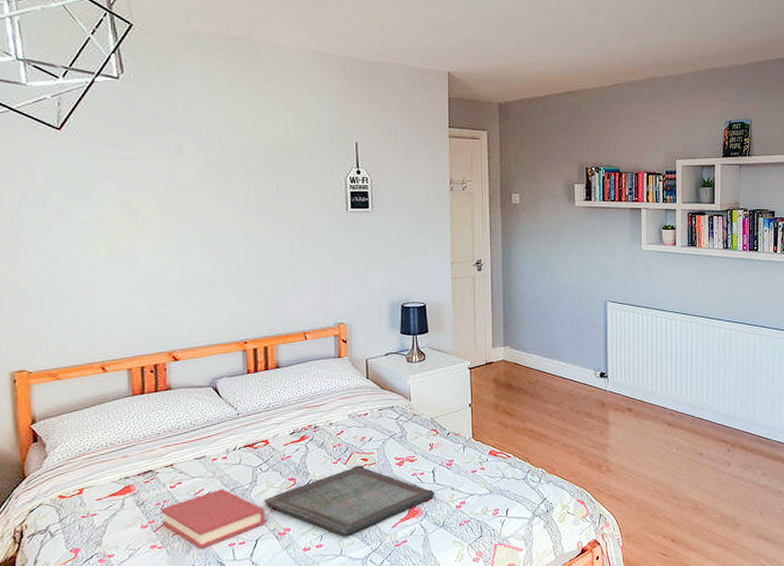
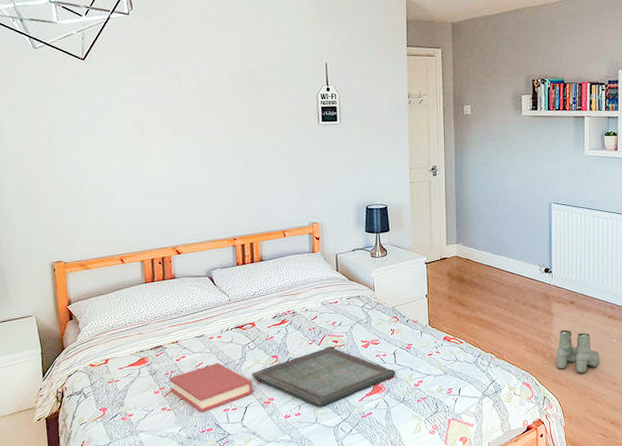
boots: none [613,440,659,487] -> present [557,330,600,373]

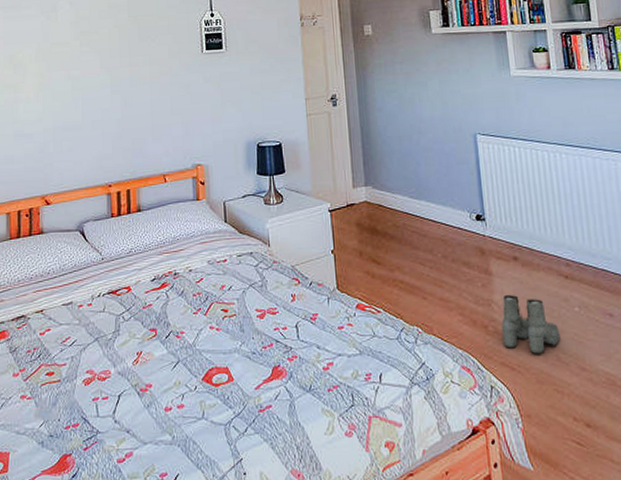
hardback book: present [169,363,253,413] -> none [31,338,127,403]
serving tray: present [252,346,396,407] -> none [126,316,300,396]

